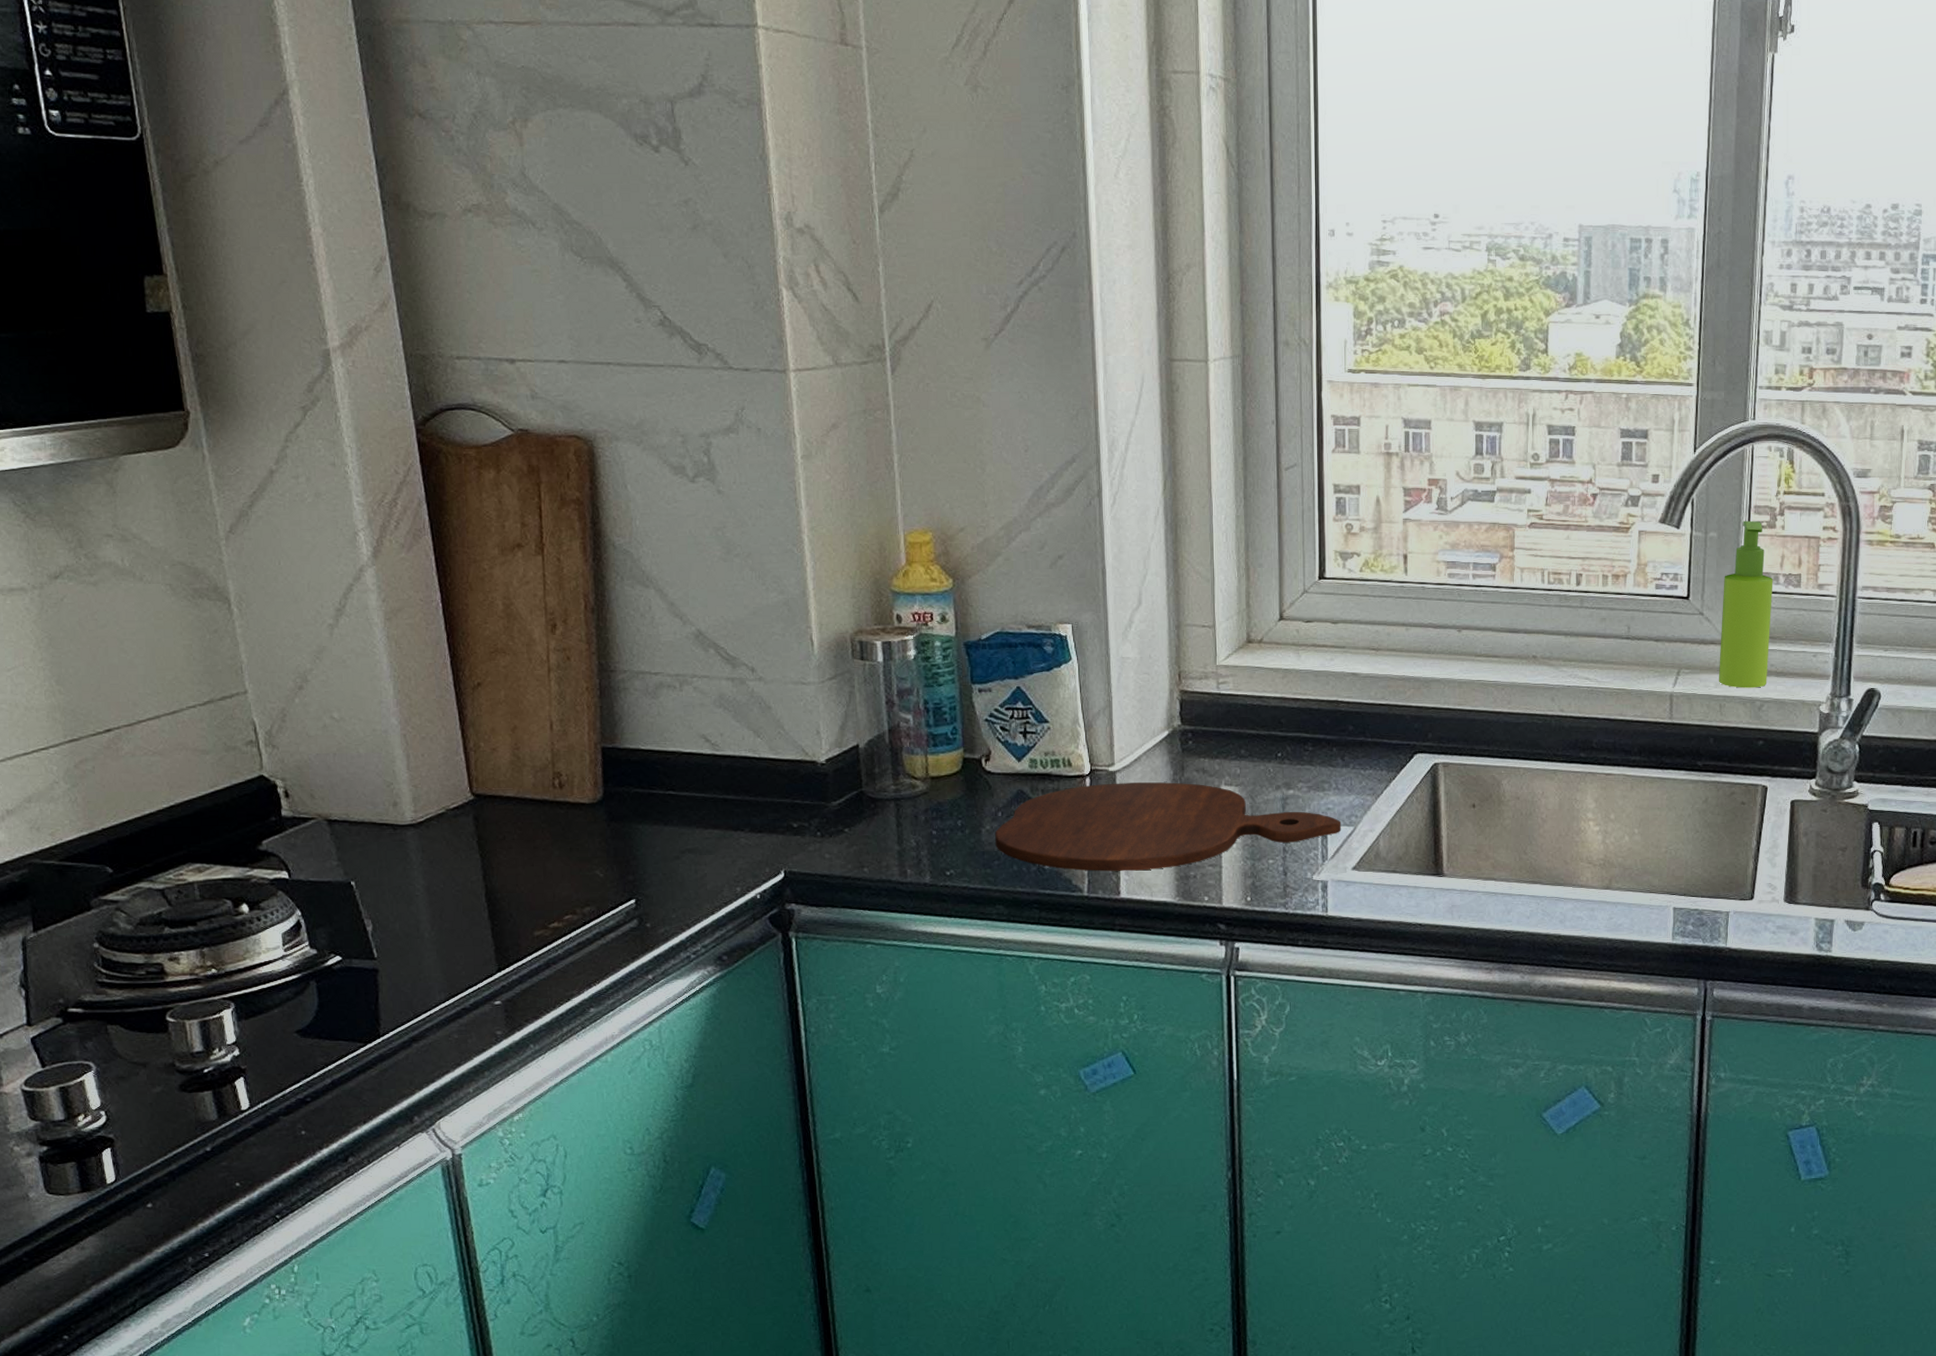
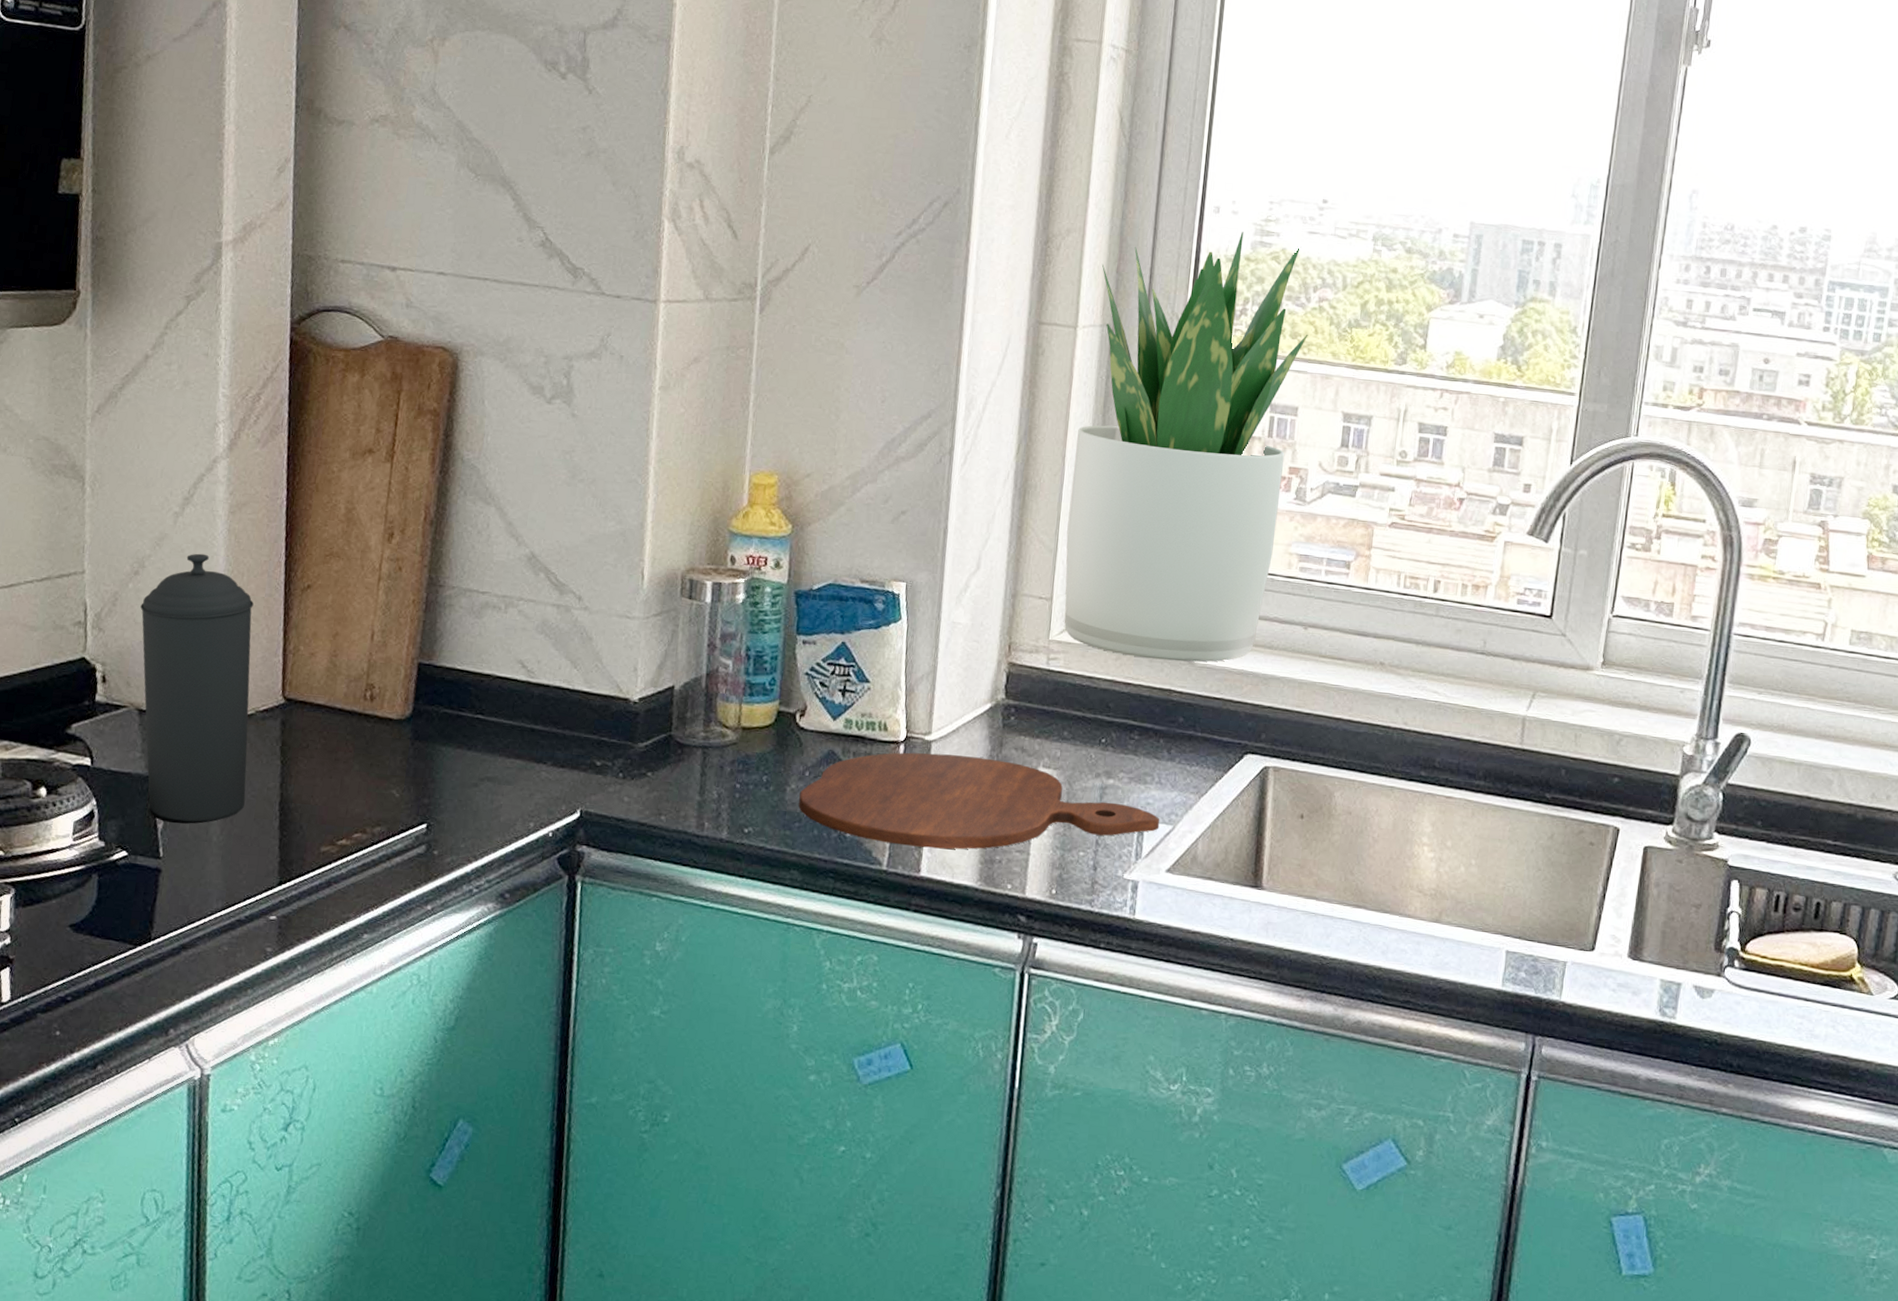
canister: none [311,662,451,925] -> present [140,553,254,824]
planter: none [1220,253,1434,674] -> present [1064,231,1308,662]
soap dispenser: present [1718,520,1773,688] -> none [1575,540,1644,720]

